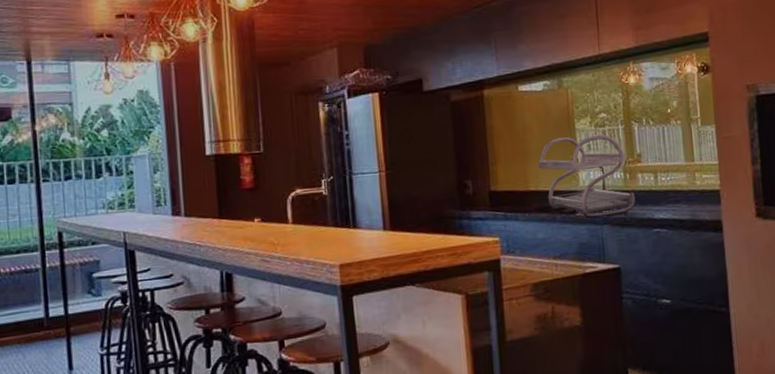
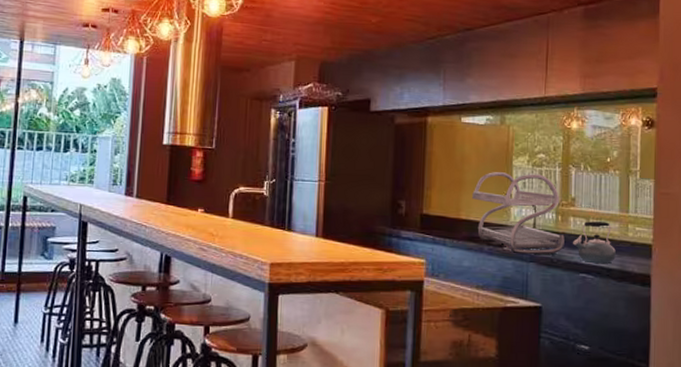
kettle: none [643,173,686,217] -> present [573,221,616,263]

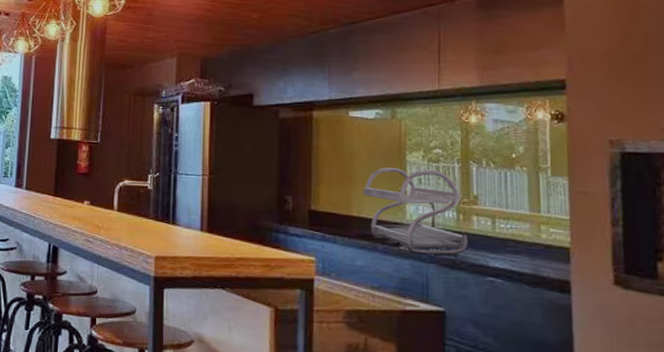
kettle: present [573,221,616,263] -> none [478,221,528,267]

